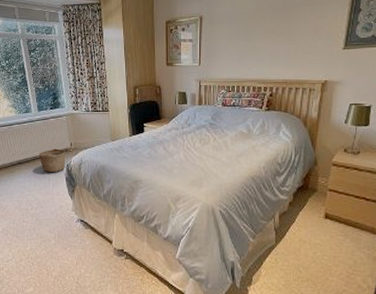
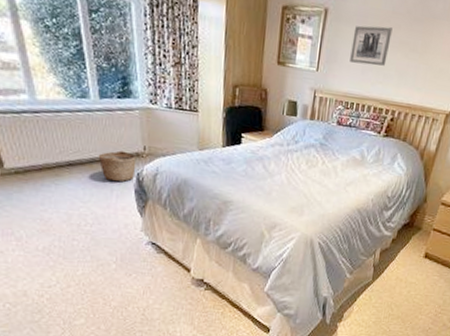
wall art: none [226,21,259,54] -> present [350,25,393,66]

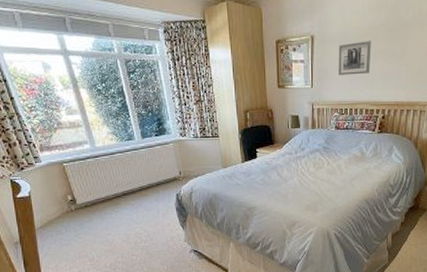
basket: present [98,150,137,182] -> none [145,177,175,203]

